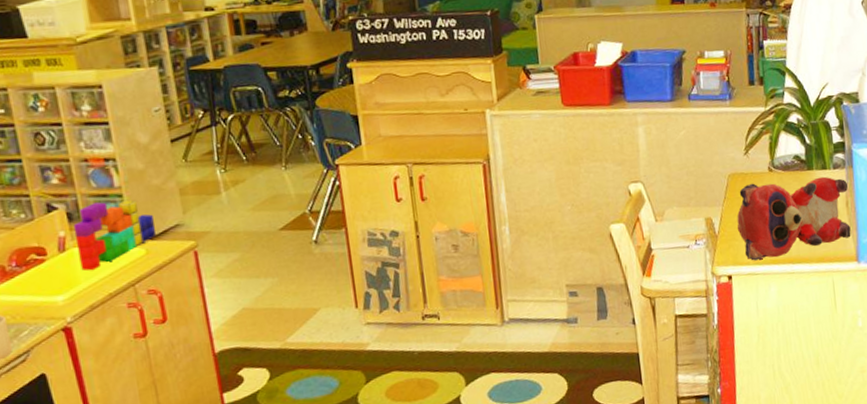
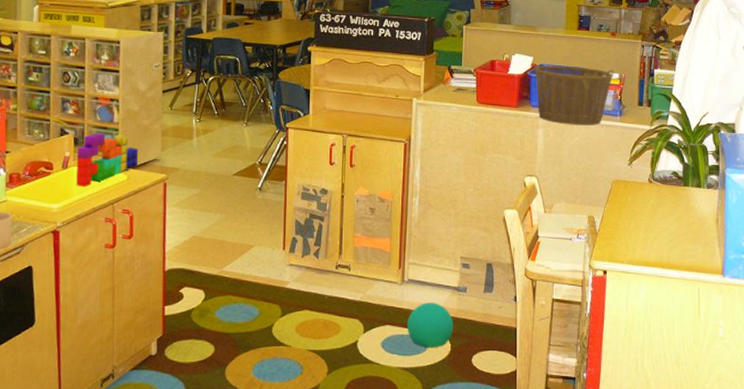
ball: none [514,340,569,390] -> present [407,303,454,347]
basket: none [624,47,719,119] -> present [533,65,614,126]
stuffed animal: present [737,176,851,261] -> none [615,191,720,261]

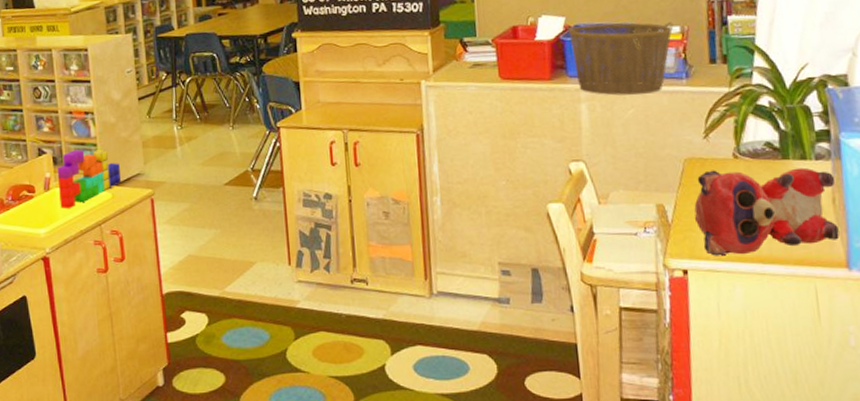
ball: present [407,303,454,347] -> none [441,317,499,369]
stuffed animal: none [615,191,720,261] -> present [694,167,840,256]

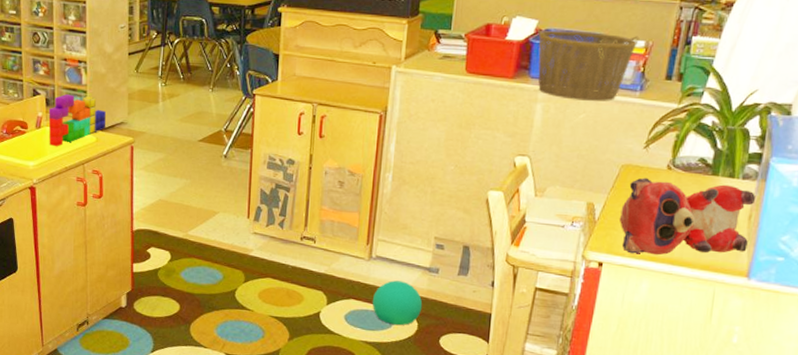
ball: none [441,317,499,369] -> present [372,280,423,325]

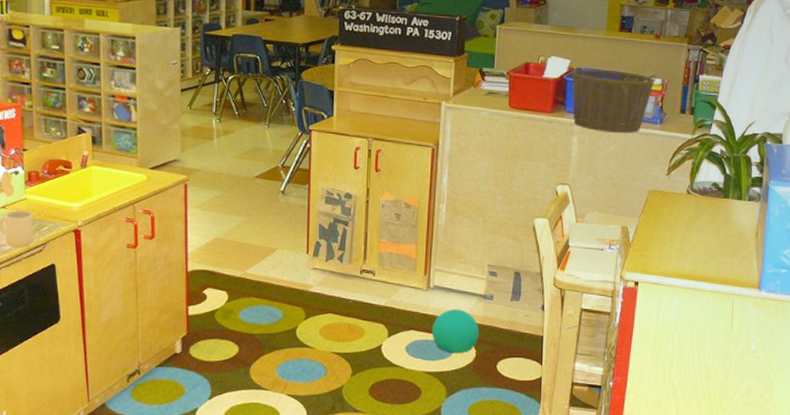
toy blocks: present [48,94,106,147] -> none [95,132,158,187]
stuffed animal: present [619,177,757,256] -> none [649,202,761,273]

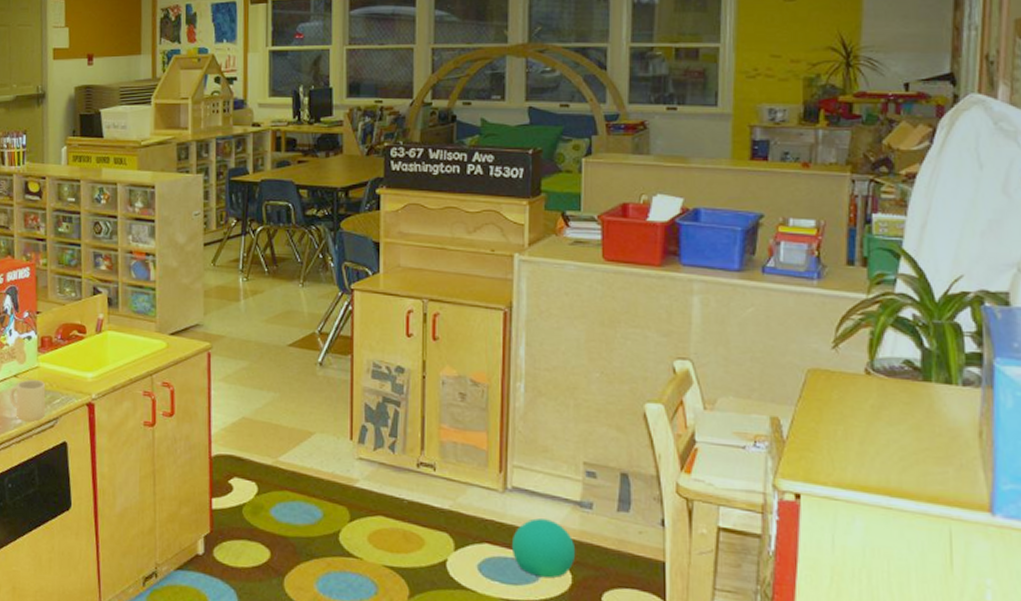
basket: present [570,68,657,134] -> none [684,209,808,293]

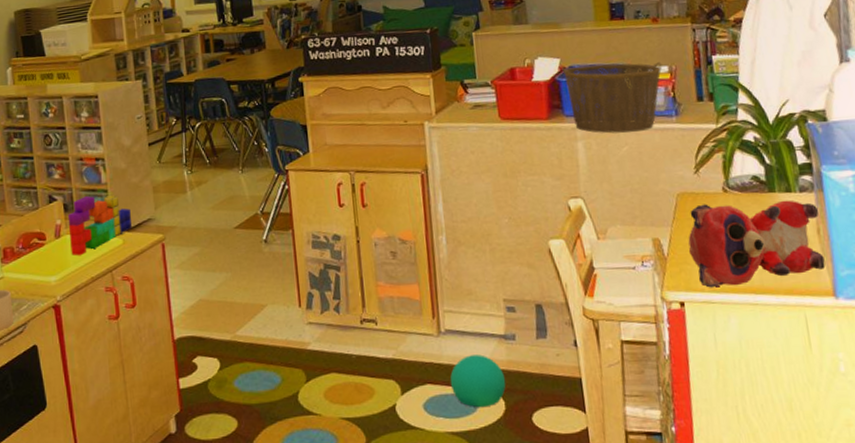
toy blocks: none [111,292,179,355] -> present [68,194,133,256]
basket: none [684,209,808,293] -> present [562,62,662,134]
stuffed animal: none [813,385,985,484] -> present [688,200,826,288]

